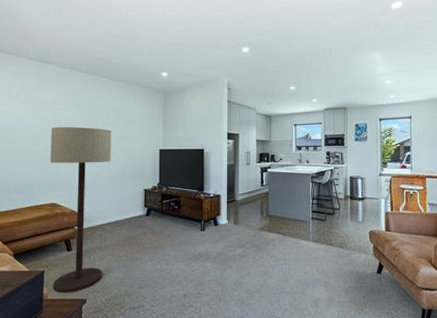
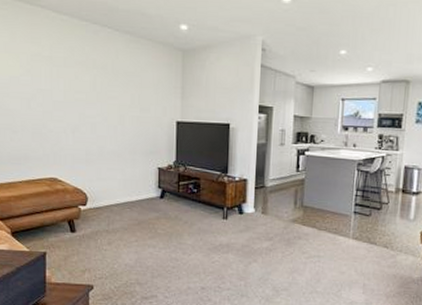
floor lamp: present [50,127,112,294] -> none [47,88,119,278]

